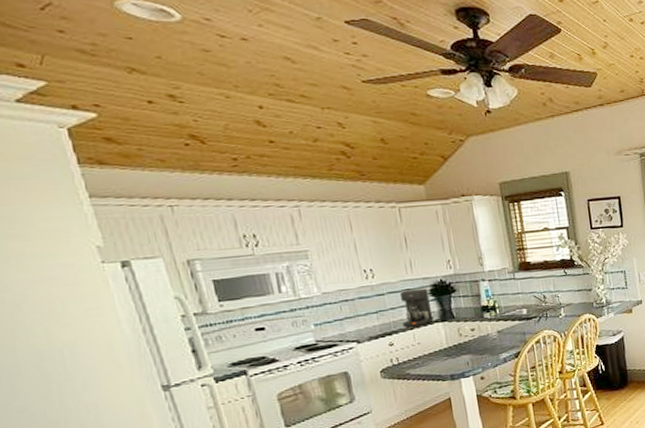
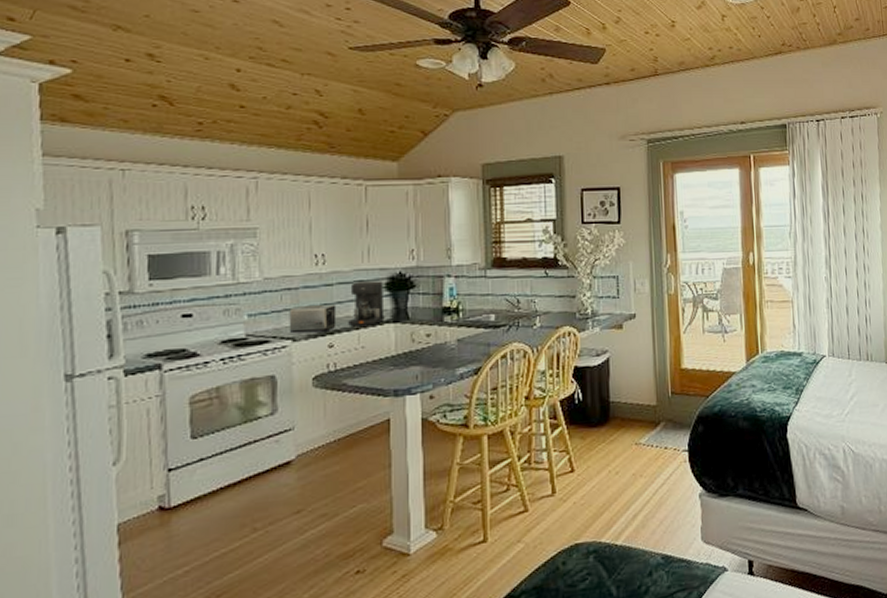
toaster: none [349,311,393,337] -> present [289,304,337,334]

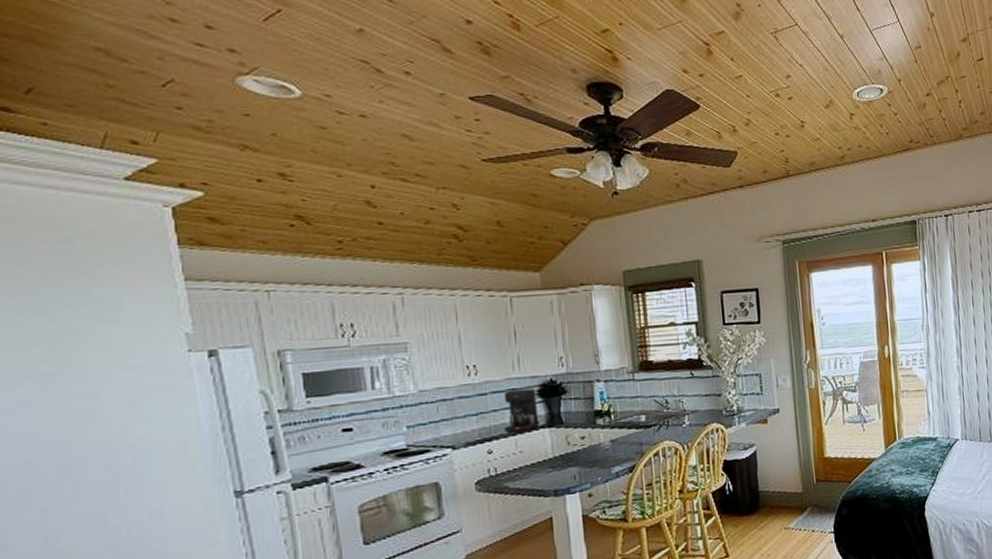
toaster: present [289,304,337,334] -> none [446,413,494,442]

